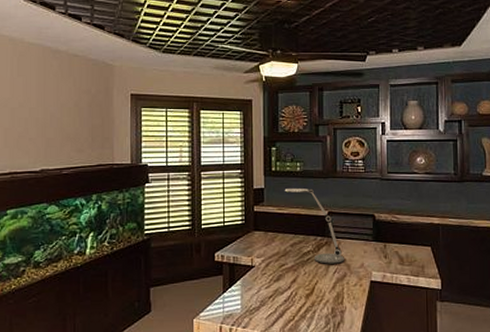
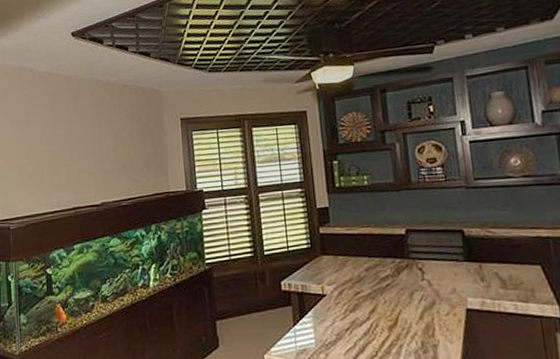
desk lamp: present [284,188,344,264] -> none [352,204,431,290]

